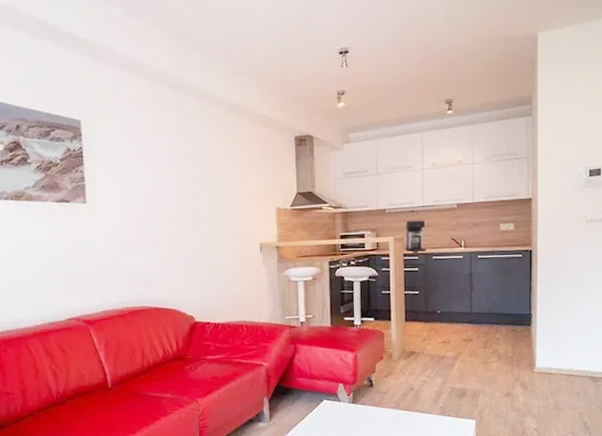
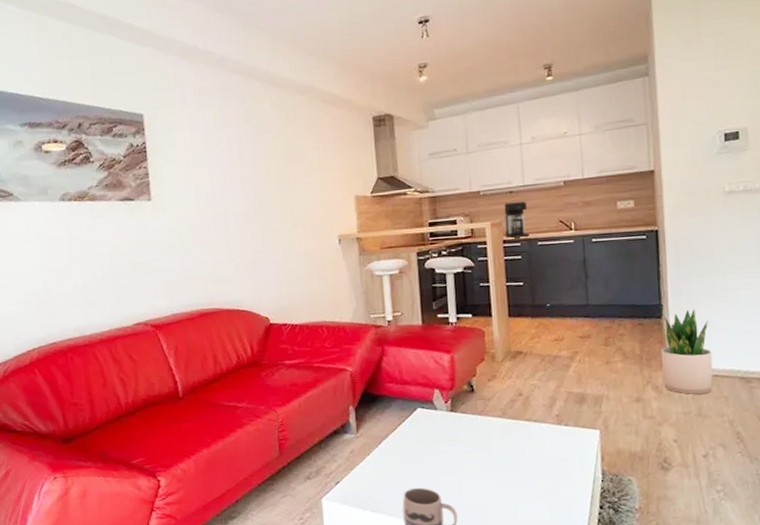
planter: none [528,319,569,391] -> present [661,309,713,395]

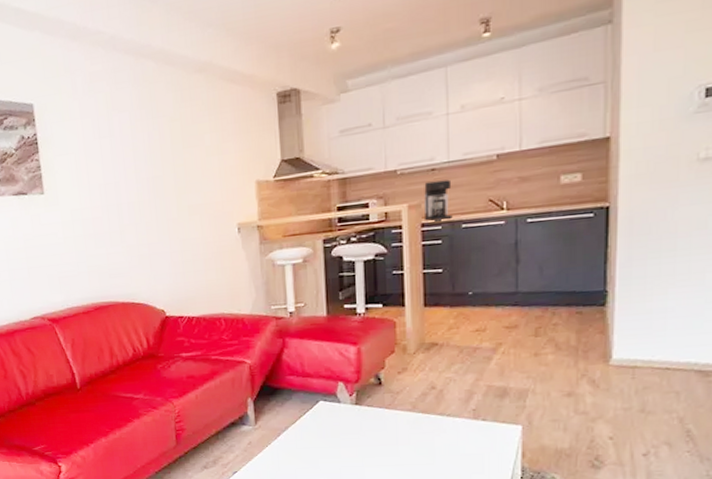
planter: present [661,309,713,395] -> none [601,295,665,390]

